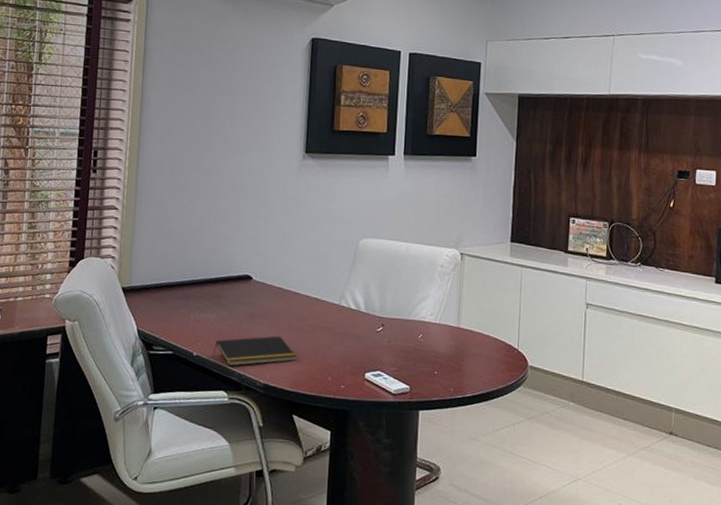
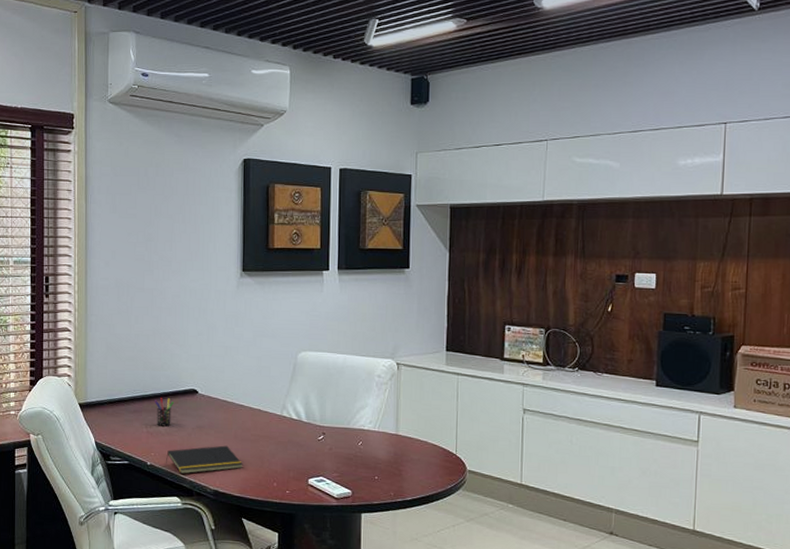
pen holder: none [205,283,226,315] -> present [155,398,174,427]

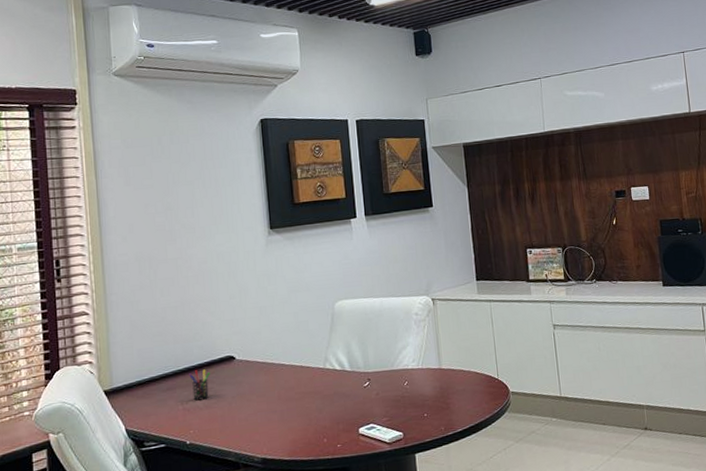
notepad: present [166,445,243,474] -> none [207,409,290,448]

